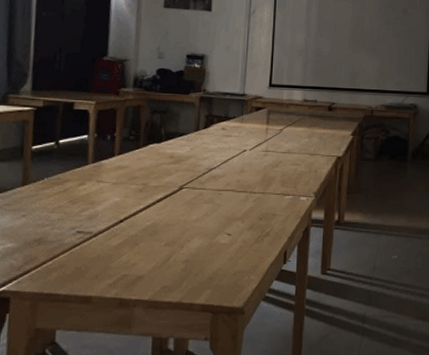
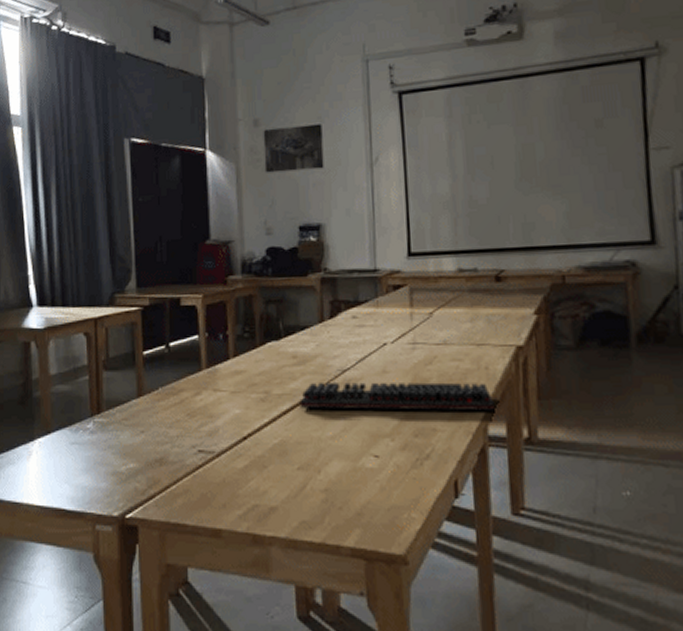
keyboard: none [172,178,318,202] -> present [299,382,495,412]

